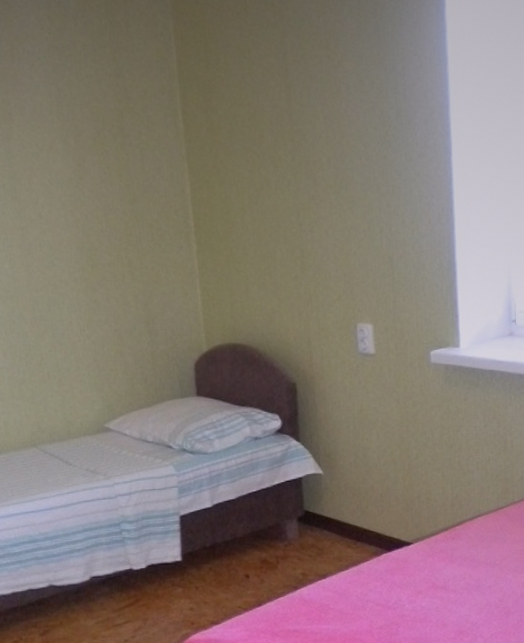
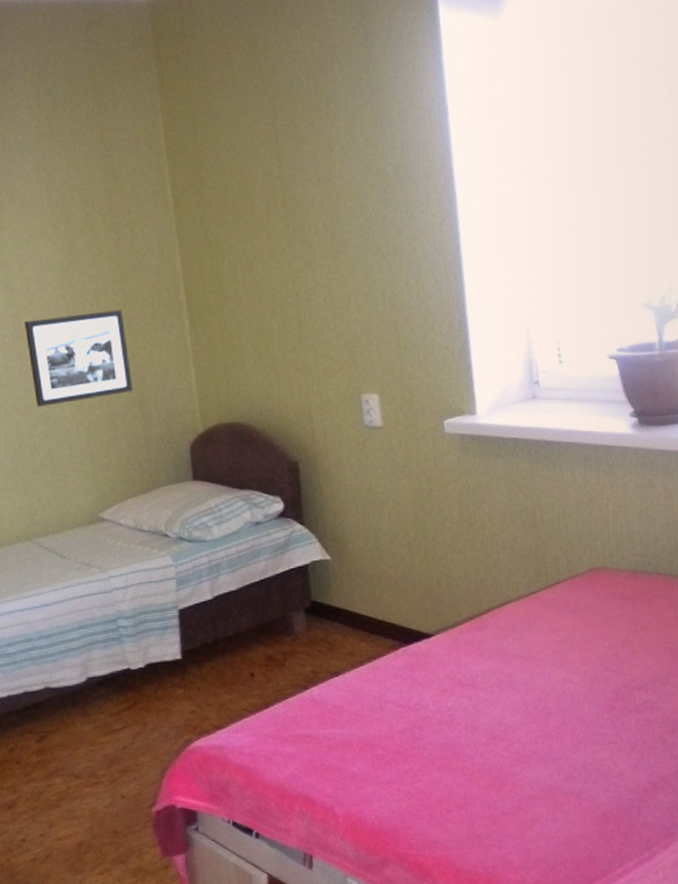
picture frame: none [33,229,140,320] -> present [24,309,133,408]

